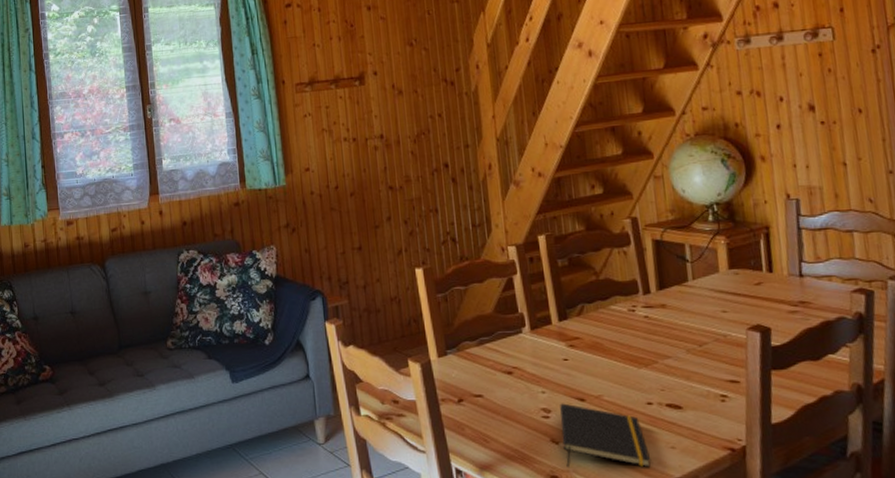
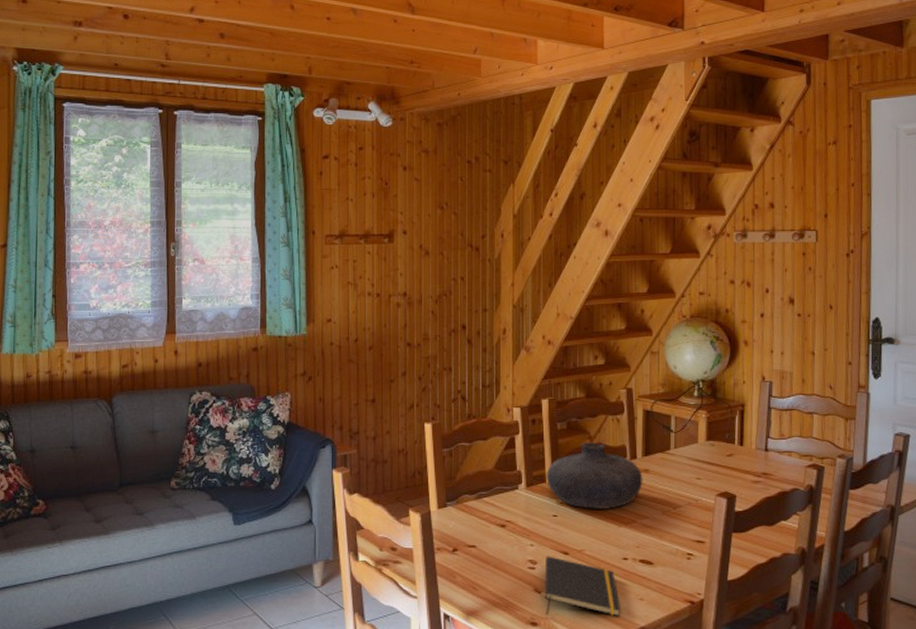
vase: none [551,278,661,351] -> present [546,442,643,509]

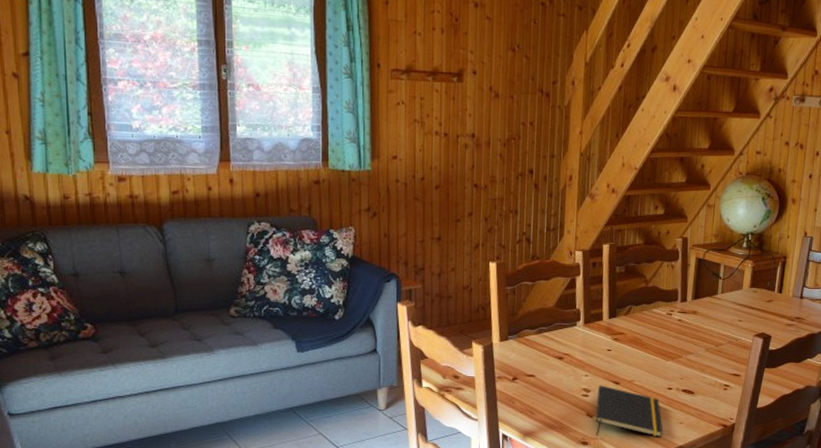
vase: present [546,442,643,509] -> none [603,285,691,345]

